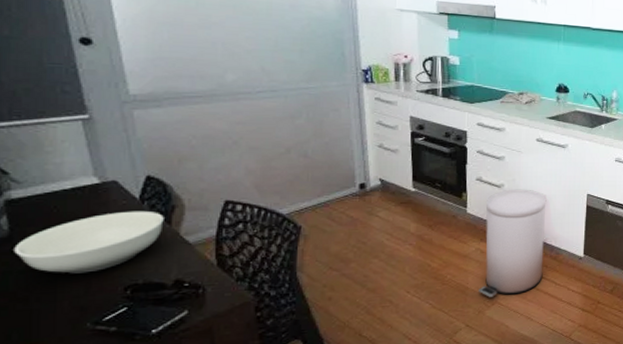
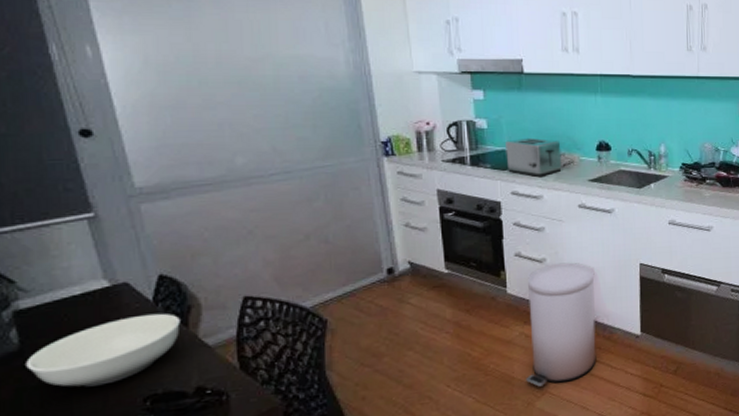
toaster: none [474,75,525,112] -> present [505,137,562,178]

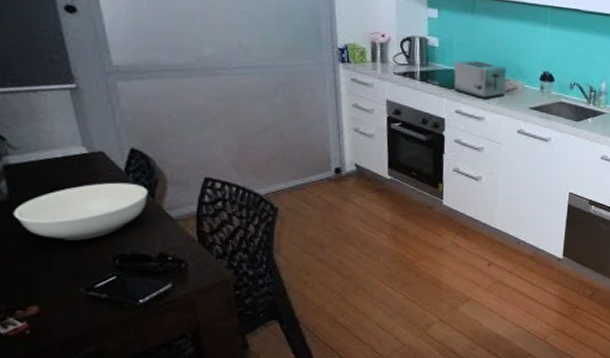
pedal bin: present [526,262,597,388] -> none [453,182,526,294]

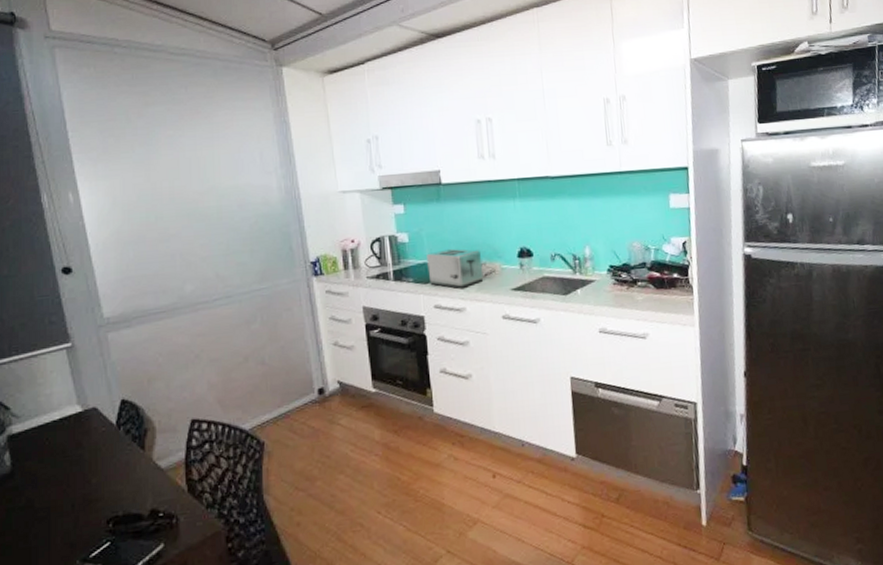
bowl: present [13,182,148,241] -> none [15,436,138,508]

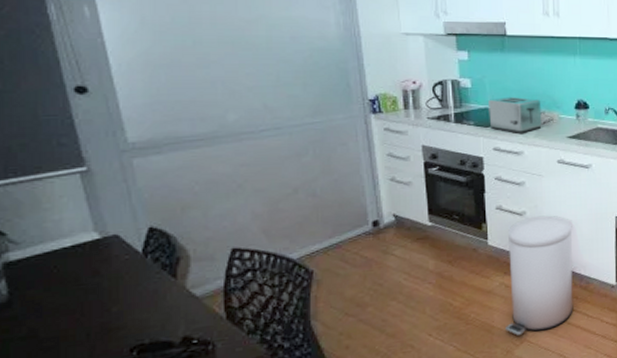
pedal bin: none [454,377,530,516] -> present [505,215,573,336]

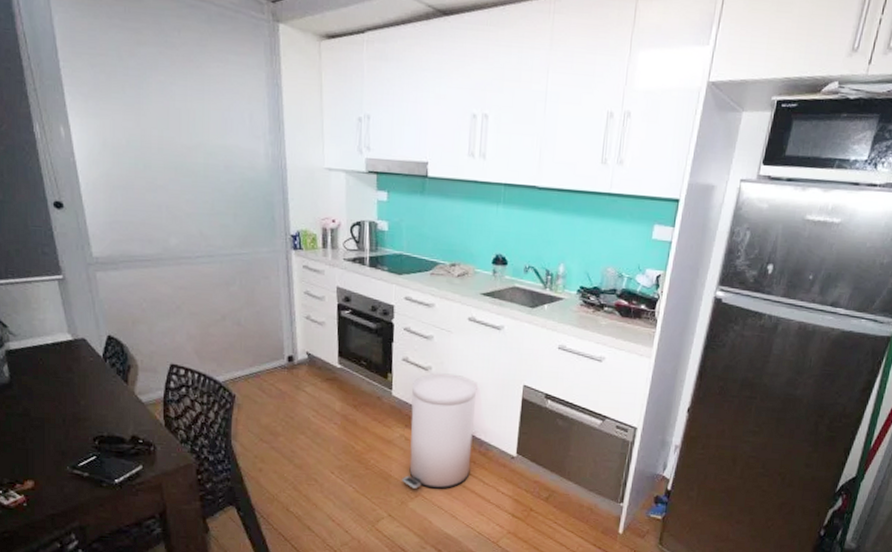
toaster: present [488,96,542,135] -> none [403,243,458,286]

